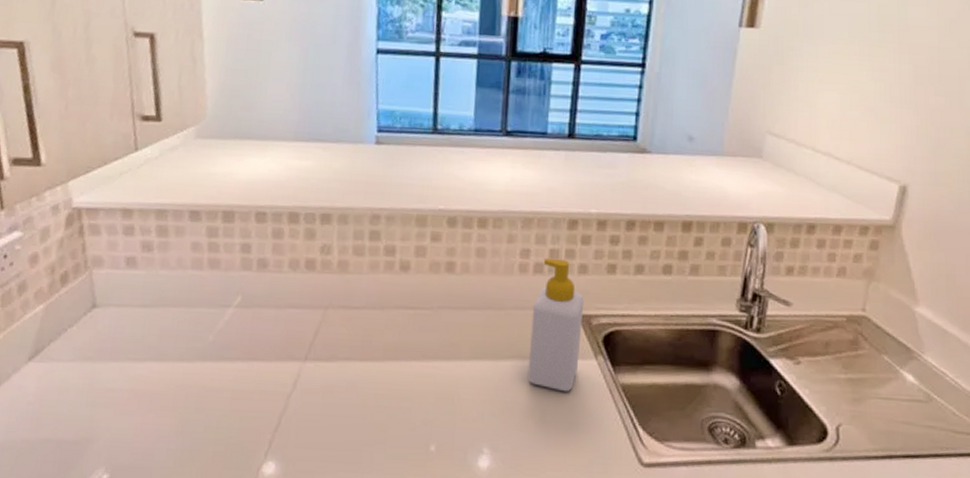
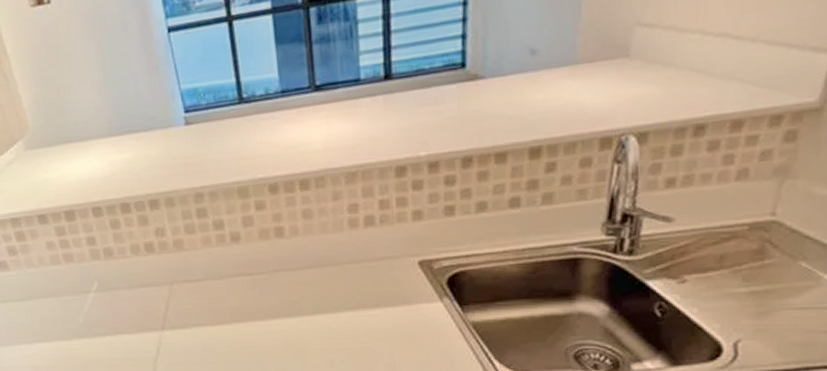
soap bottle: present [527,257,585,392] -> none [368,208,424,335]

